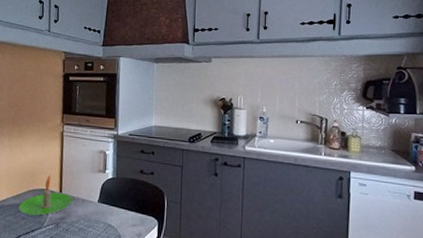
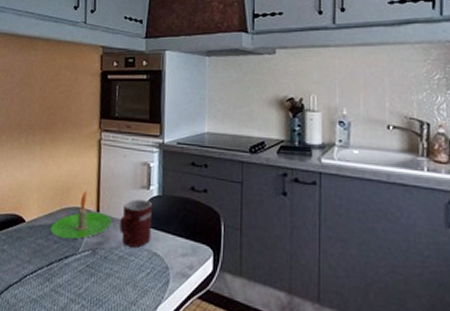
mug: none [79,180,108,221] -> present [119,198,152,248]

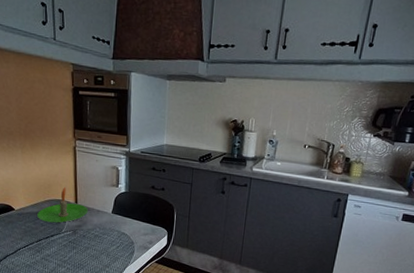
mug: present [119,198,152,248] -> none [94,194,121,229]

